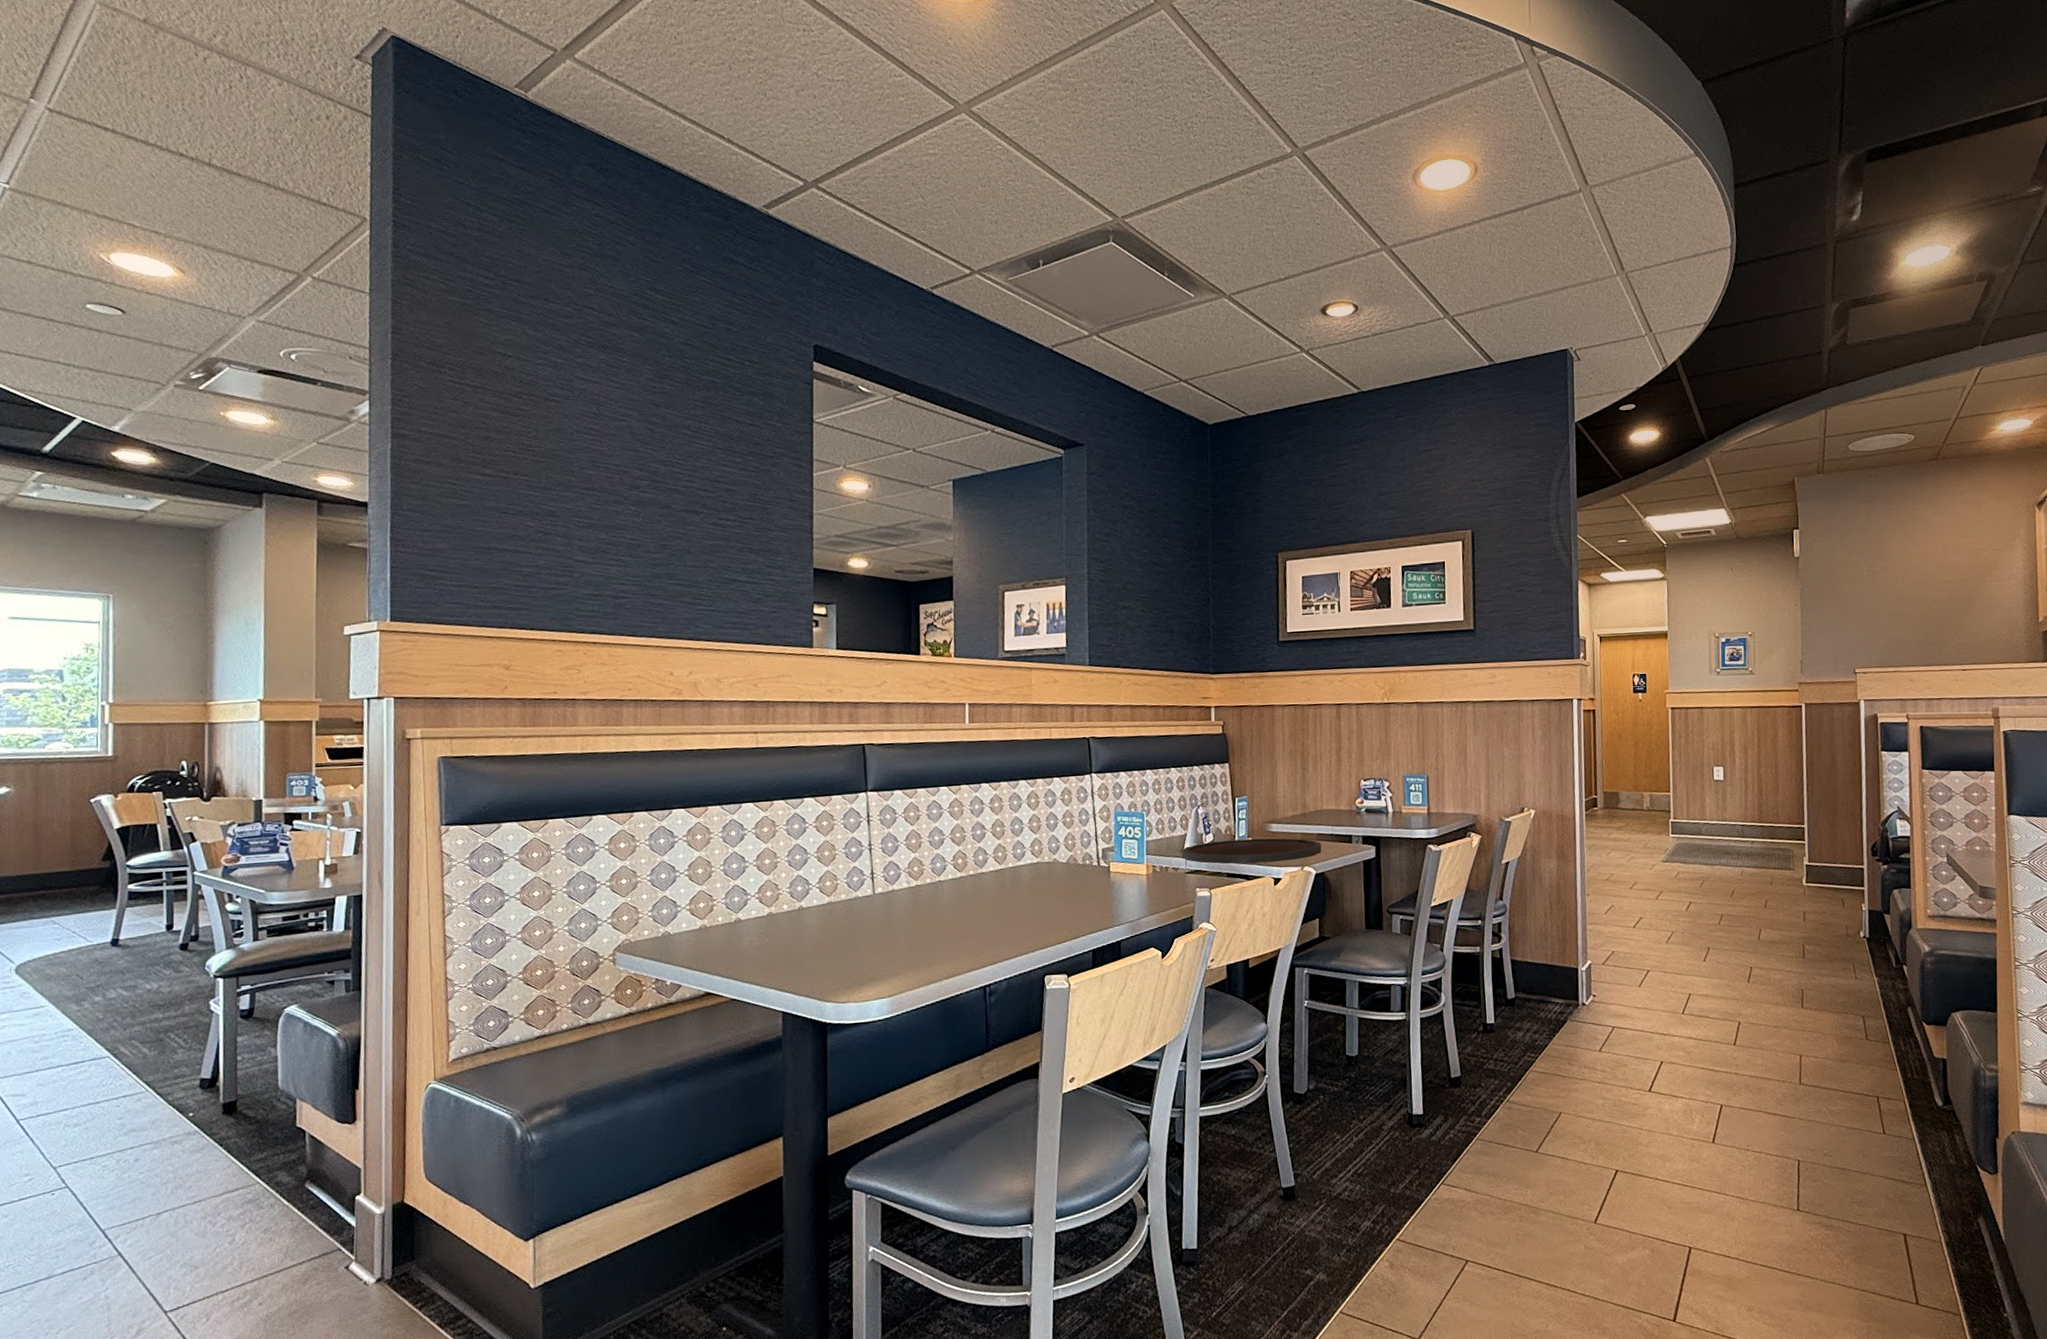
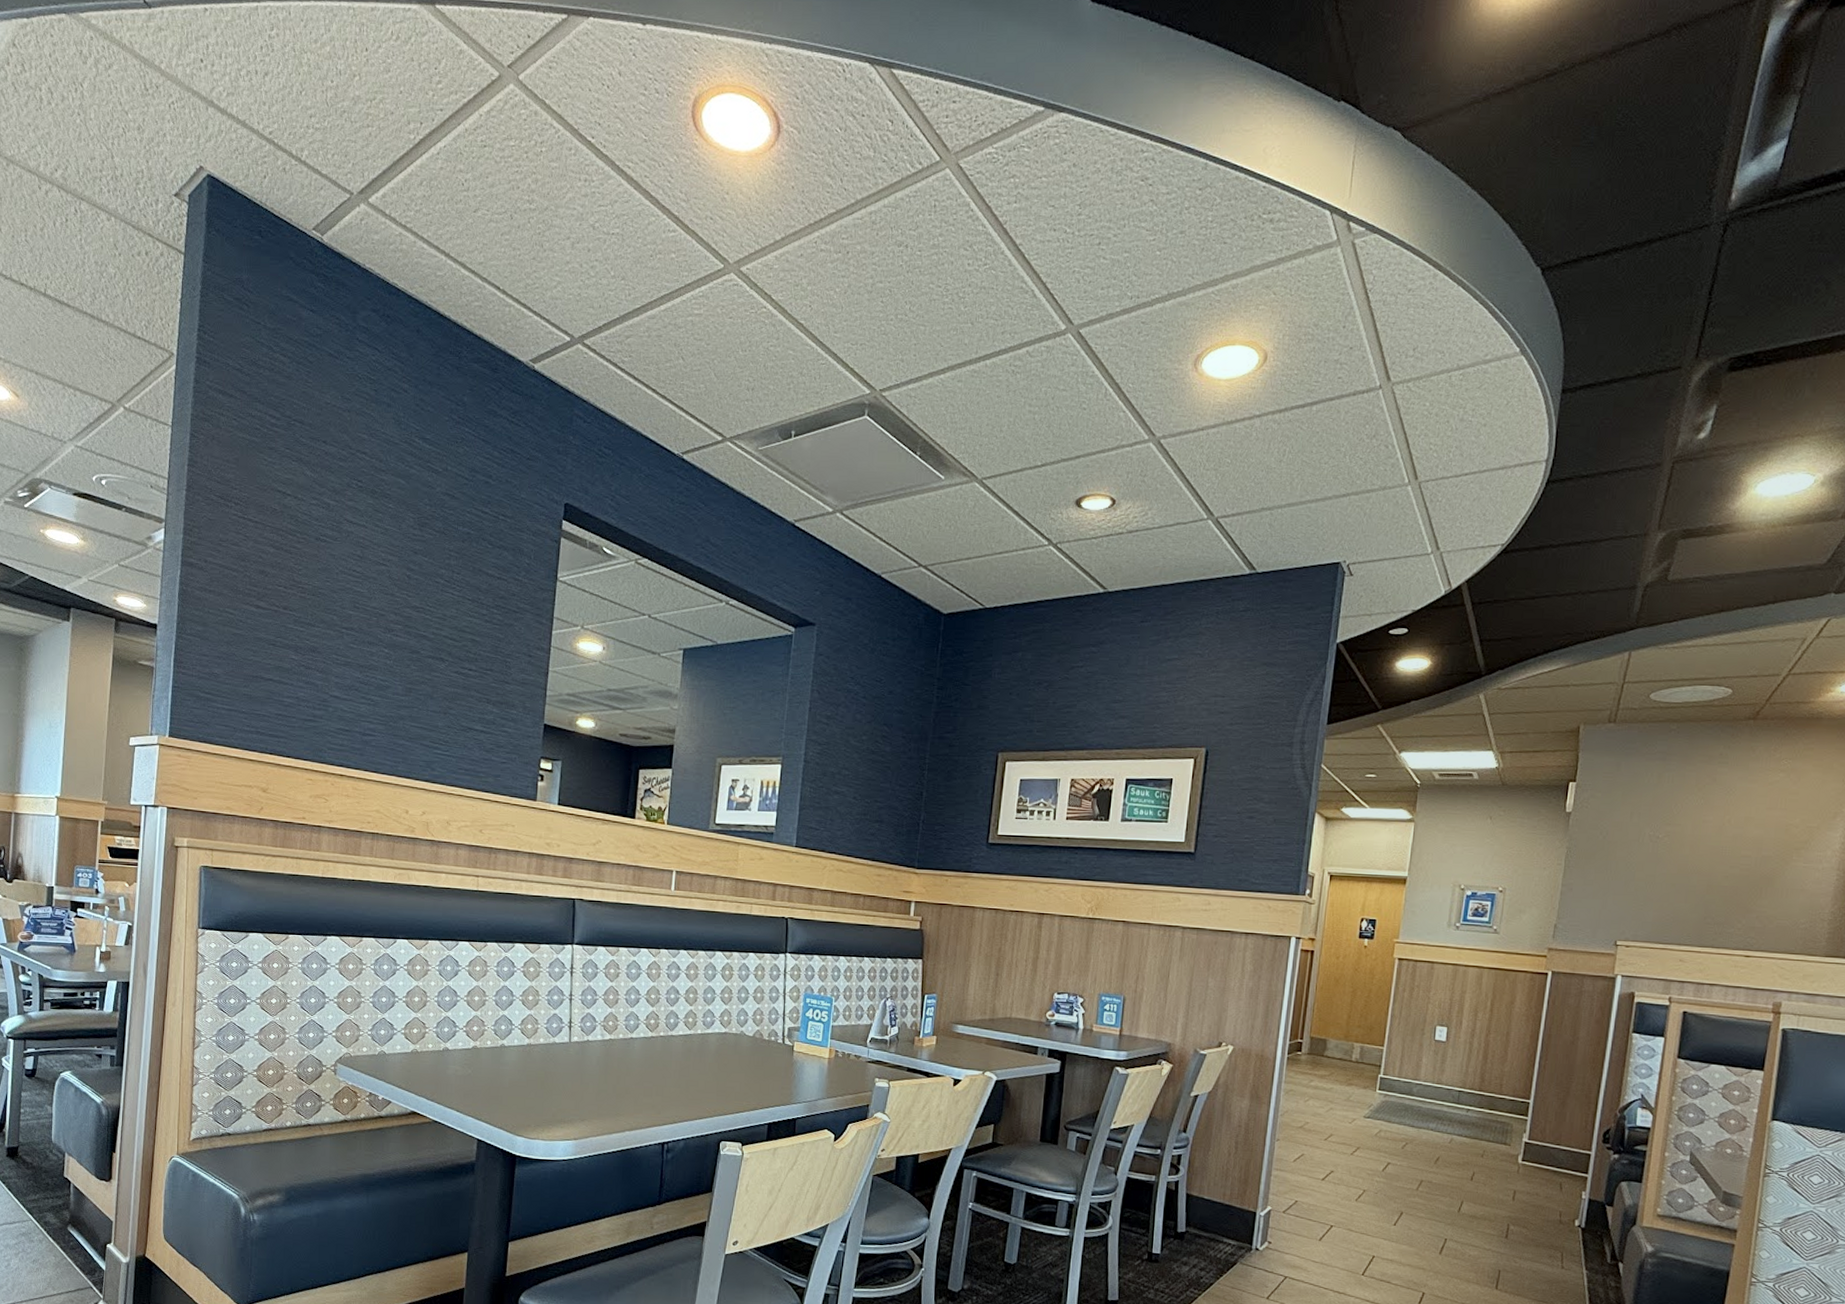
tray: present [1181,838,1322,864] -> none [865,1034,1006,1064]

